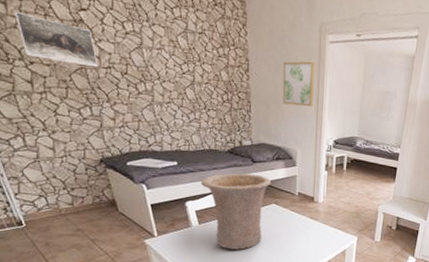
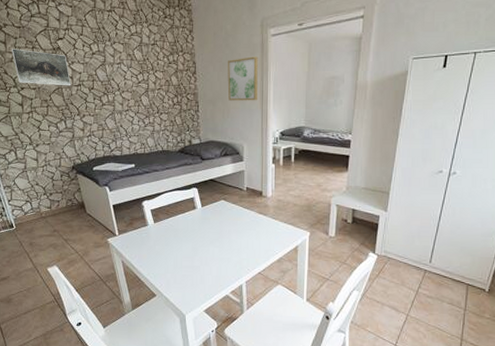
vase: present [200,173,272,250] -> none [155,171,220,247]

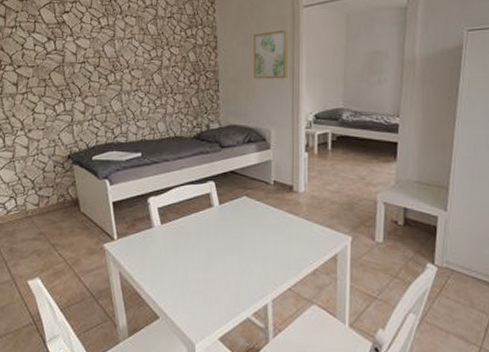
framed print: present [11,49,71,86] -> none [10,23,75,64]

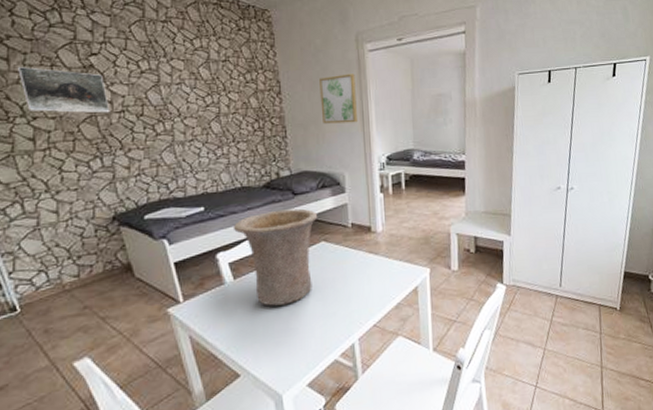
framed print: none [10,23,75,64] -> present [17,67,110,114]
vase: none [164,161,242,255] -> present [233,208,318,306]

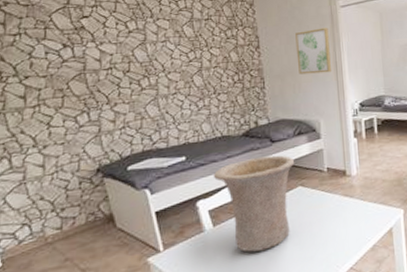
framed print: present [17,67,110,114] -> none [12,30,99,71]

